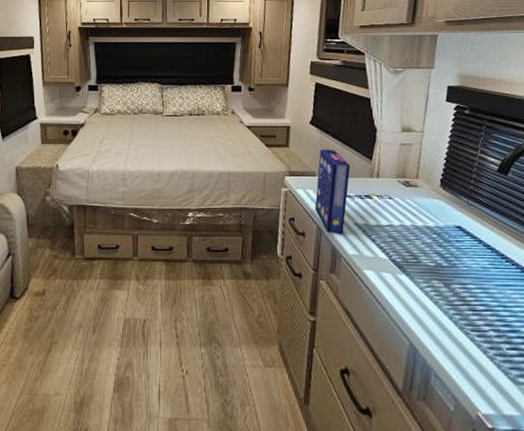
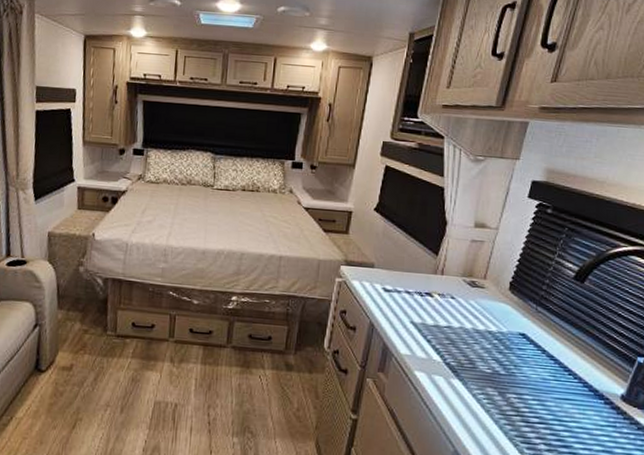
cereal box: present [314,149,351,234] -> none [369,239,414,332]

